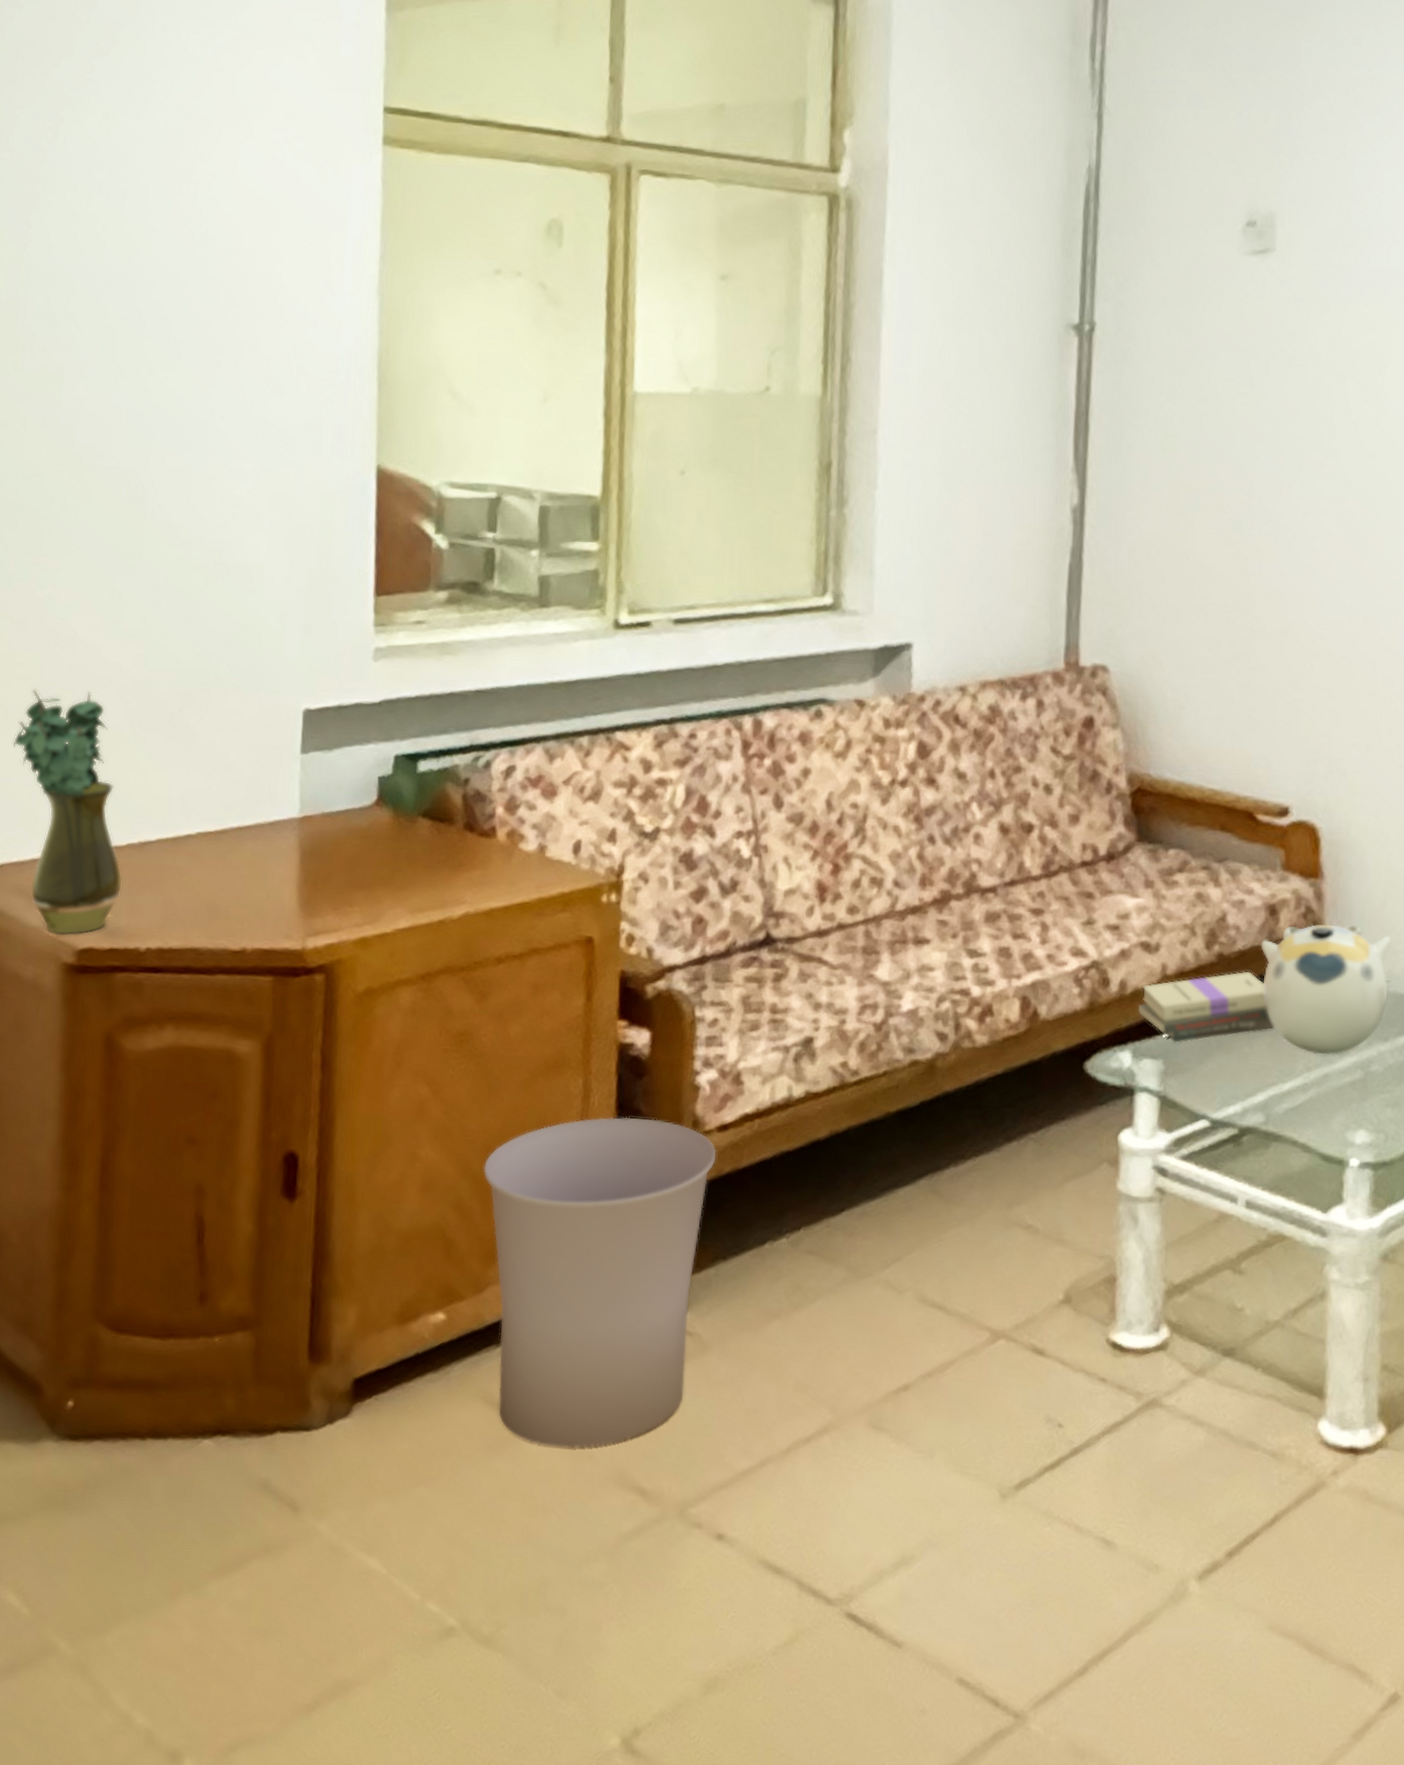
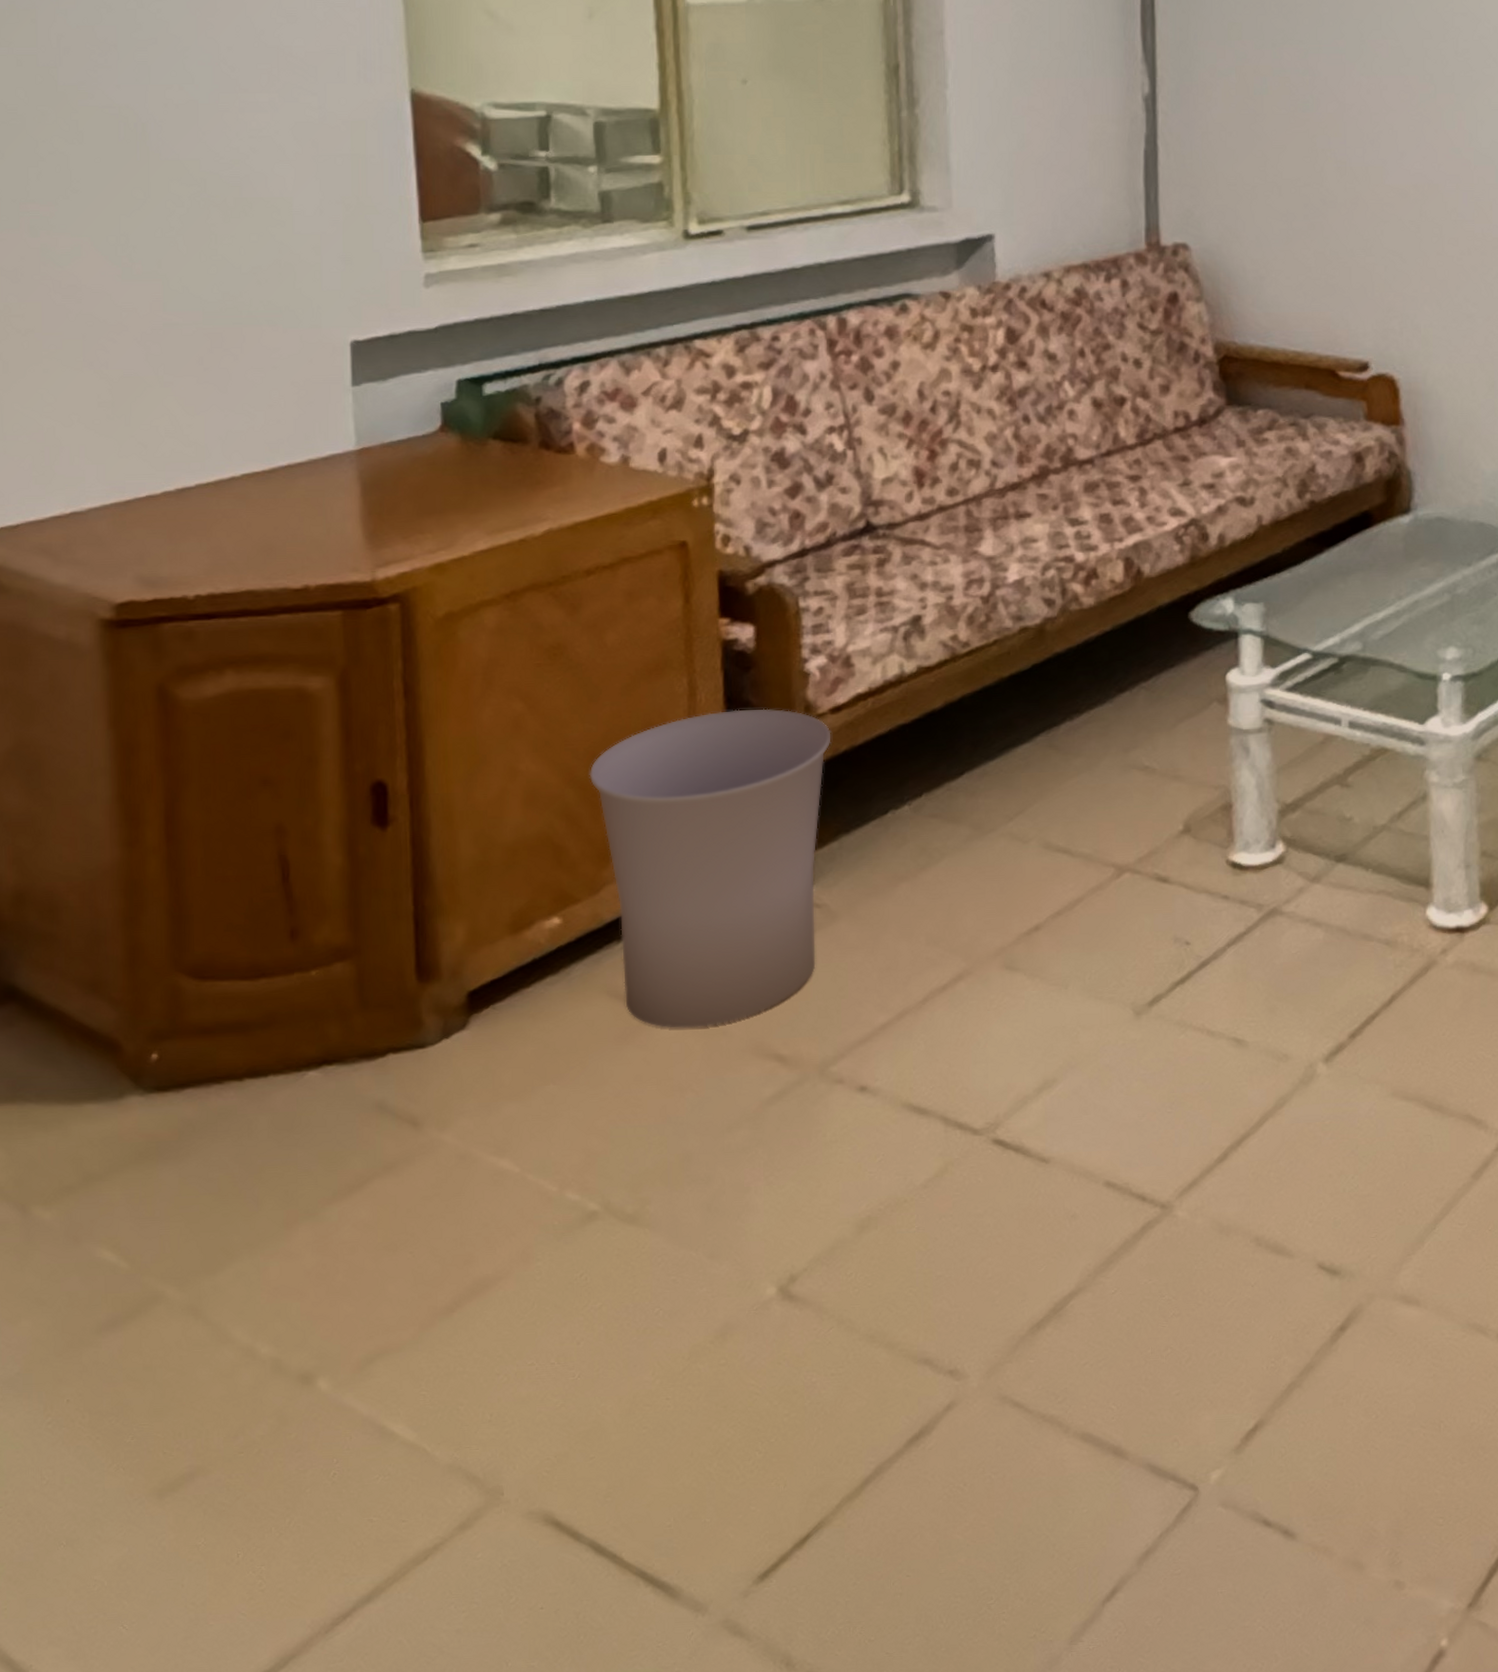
vase: present [13,689,123,936] -> none [17,340,162,591]
books: present [1137,971,1274,1043] -> none [1237,515,1366,586]
teapot: present [1261,924,1391,1055] -> none [1349,464,1469,584]

